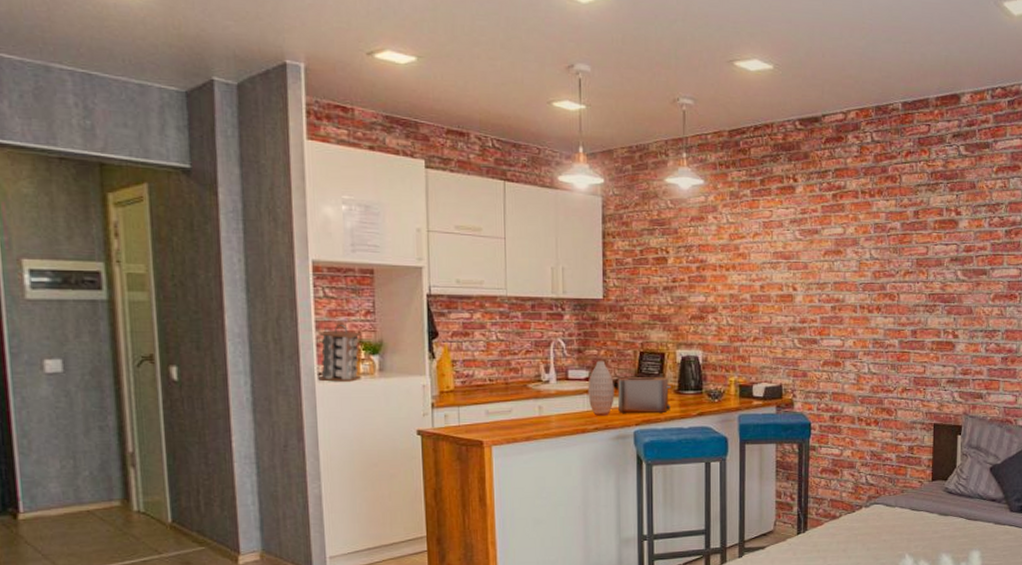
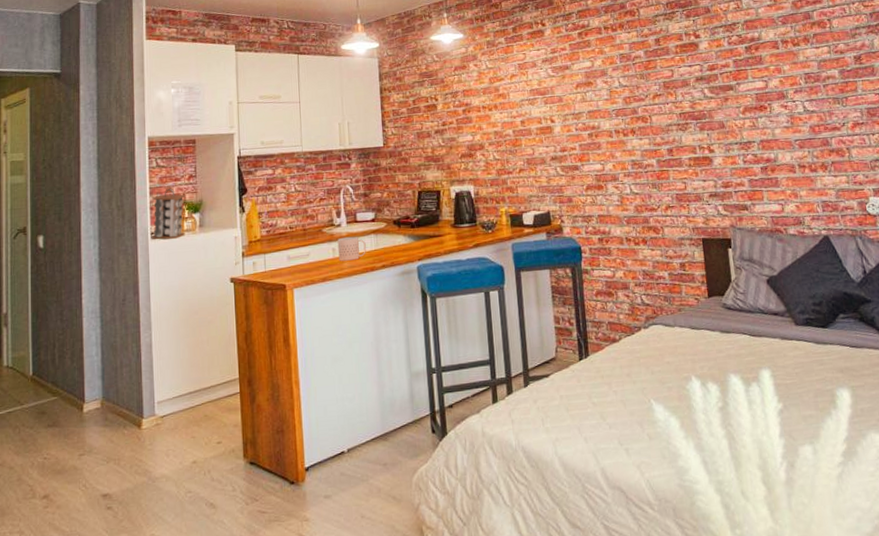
mug: none [545,394,577,422] -> present [337,236,366,262]
vase: present [587,361,614,417] -> none [374,202,398,255]
toaster: present [617,377,672,414] -> none [400,213,449,251]

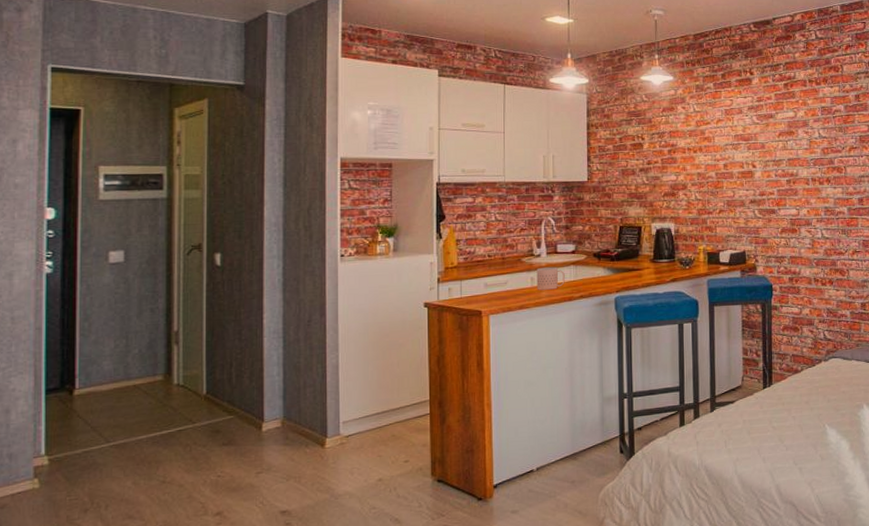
spice rack: present [151,188,186,240] -> none [341,211,380,263]

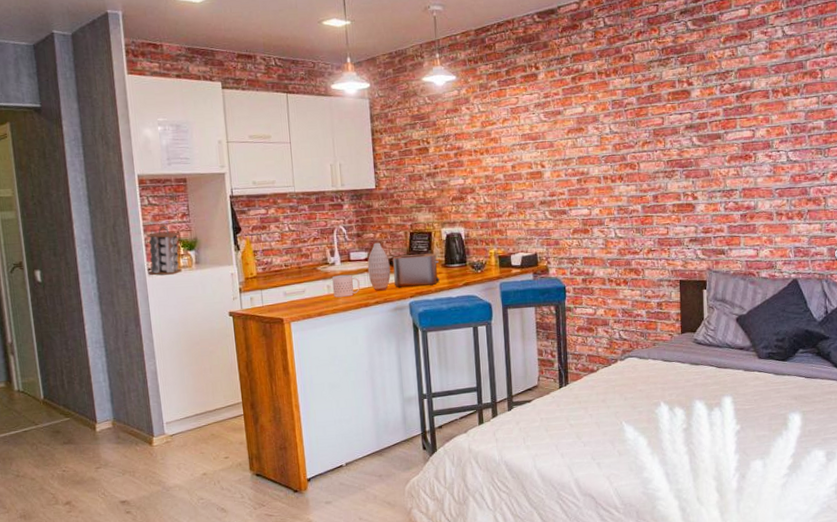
spice rack: none [341,211,380,263] -> present [146,226,182,276]
vase: none [574,235,597,286] -> present [367,242,391,292]
toaster: none [600,248,648,283] -> present [393,253,440,288]

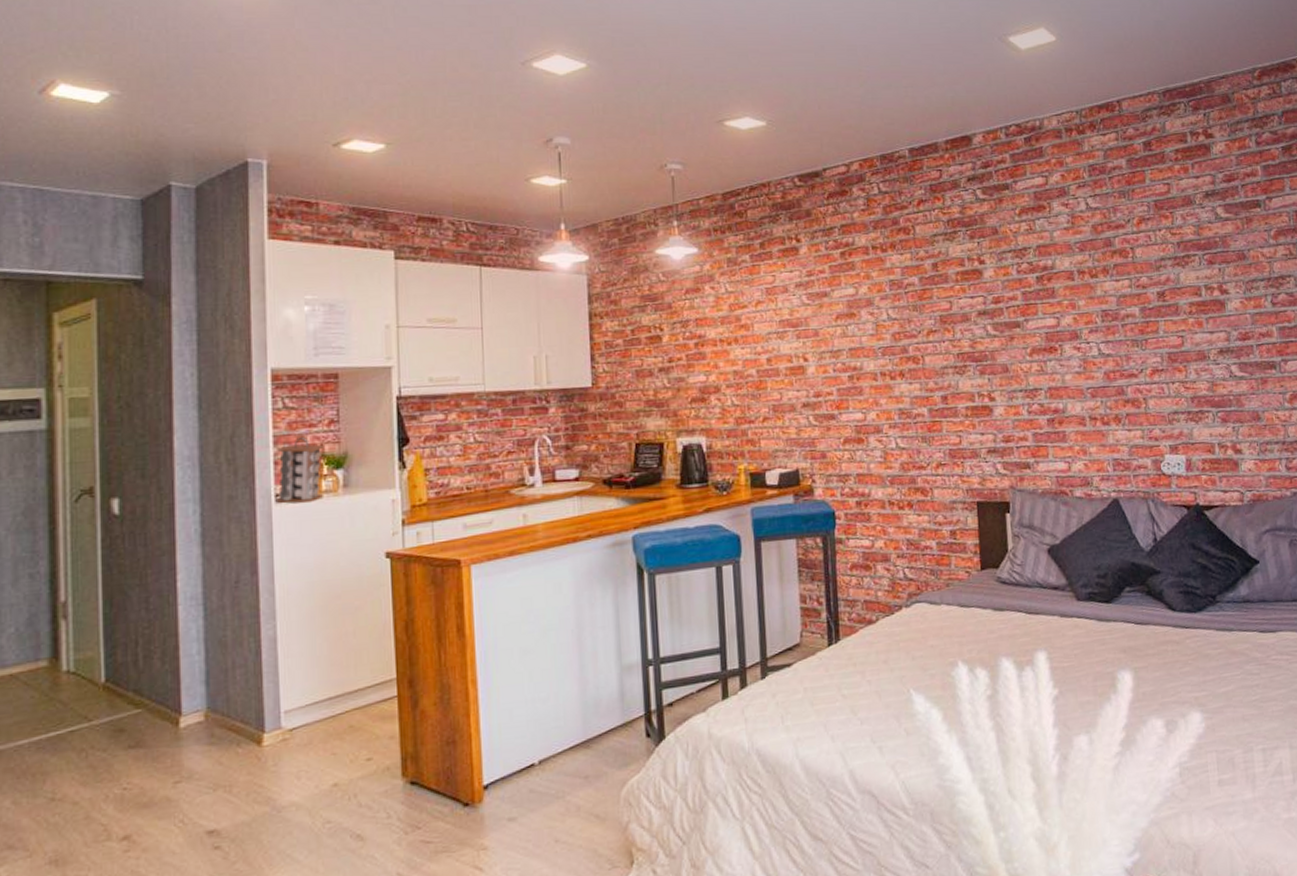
mug: present [332,274,360,298] -> none [530,499,567,531]
vase: present [367,242,391,292] -> none [578,457,609,522]
toaster: present [393,253,440,288] -> none [612,470,673,517]

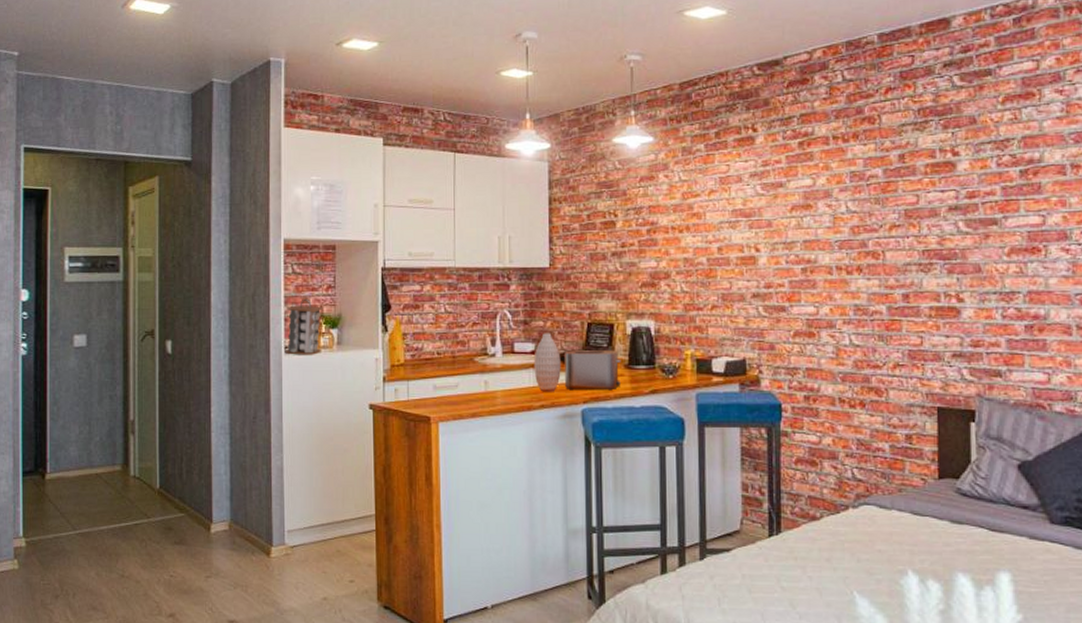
vase: none [578,457,609,522] -> present [533,333,561,393]
toaster: none [612,470,673,517] -> present [564,350,622,391]

